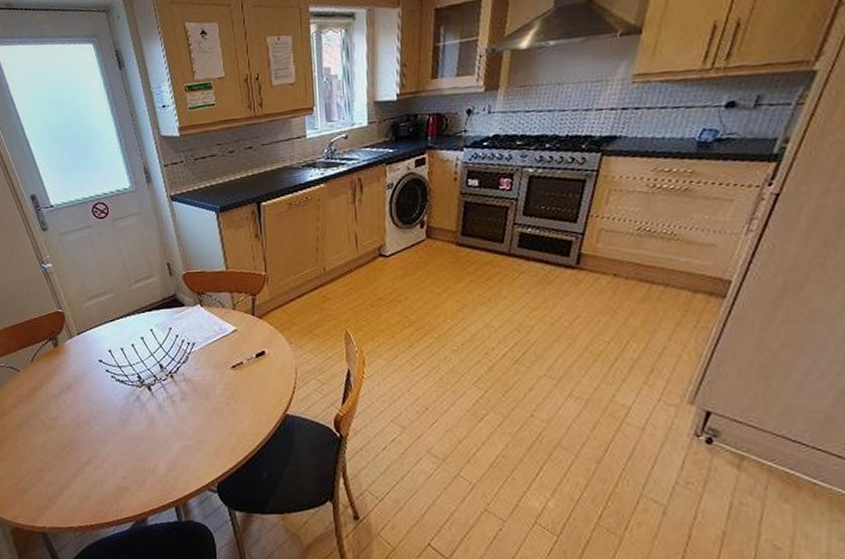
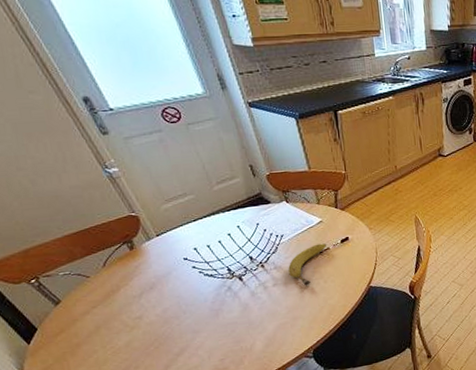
fruit: none [197,356,239,405] -> present [288,243,326,286]

